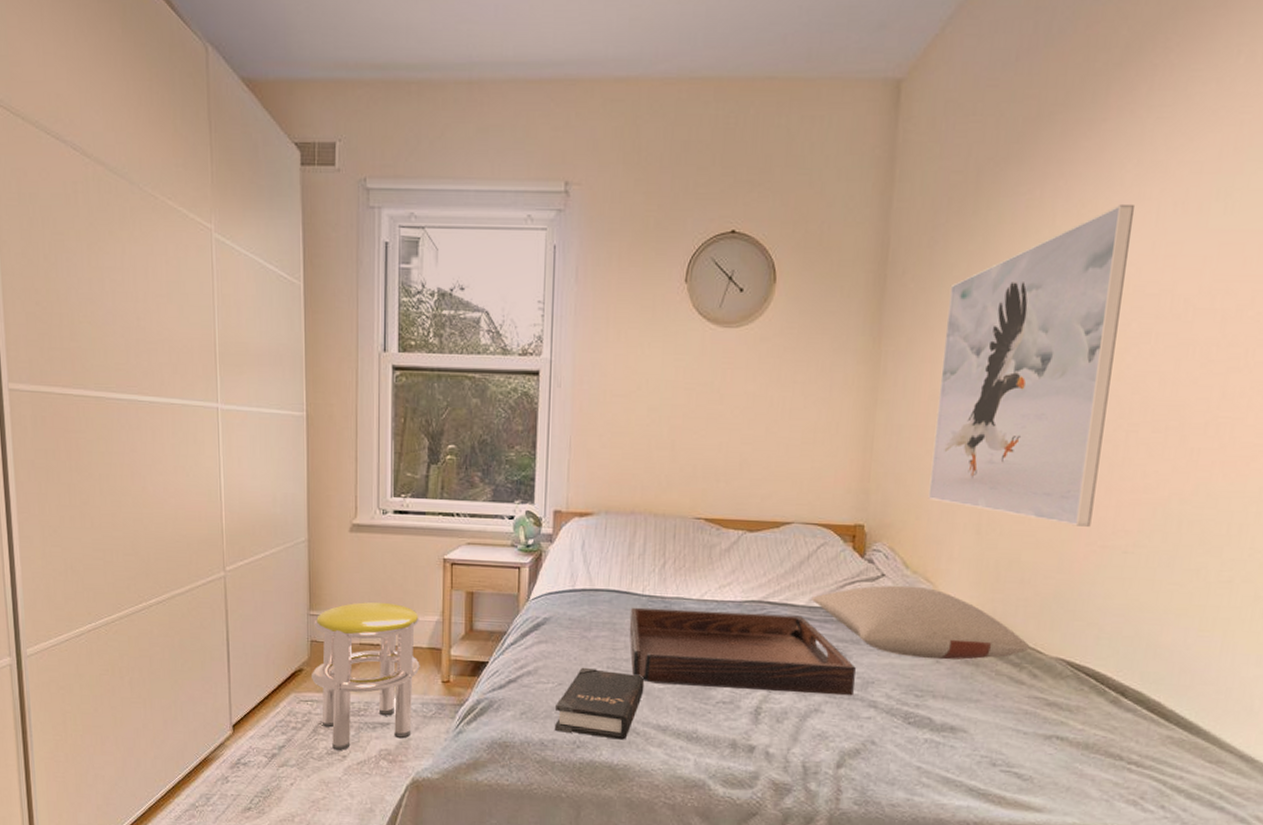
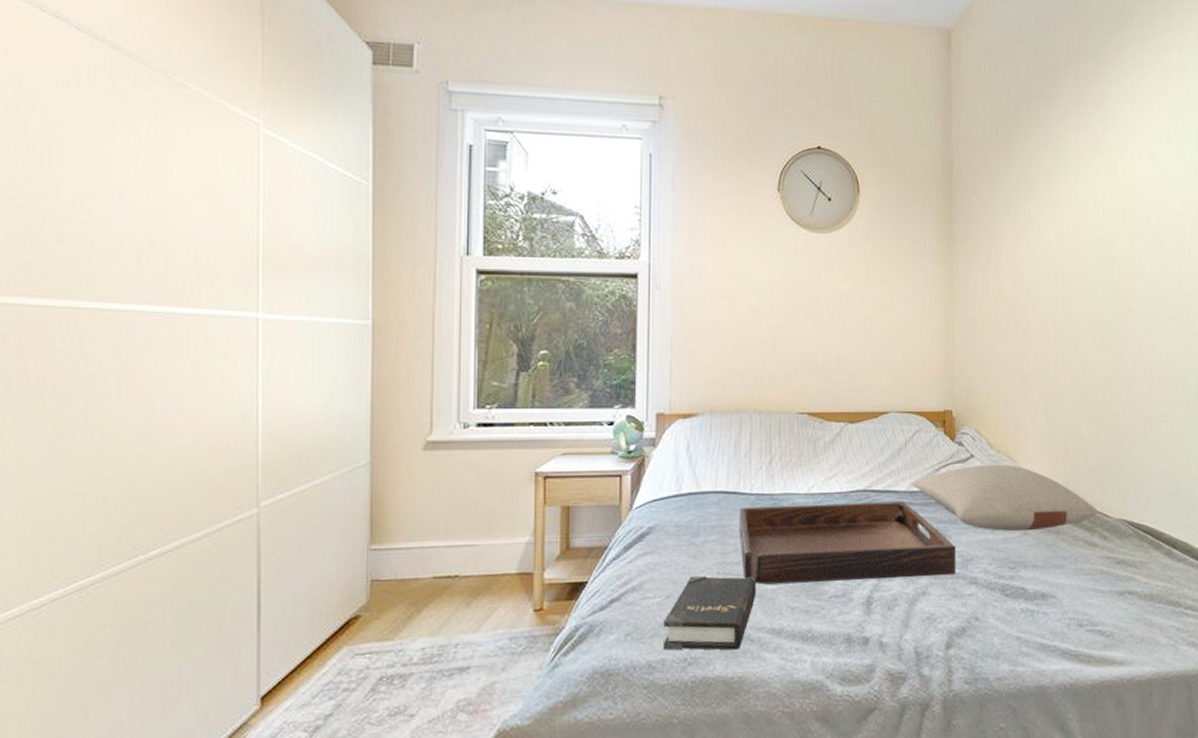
stool: present [312,601,420,750] -> none [371,526,508,709]
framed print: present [928,203,1134,527] -> none [1003,137,1133,401]

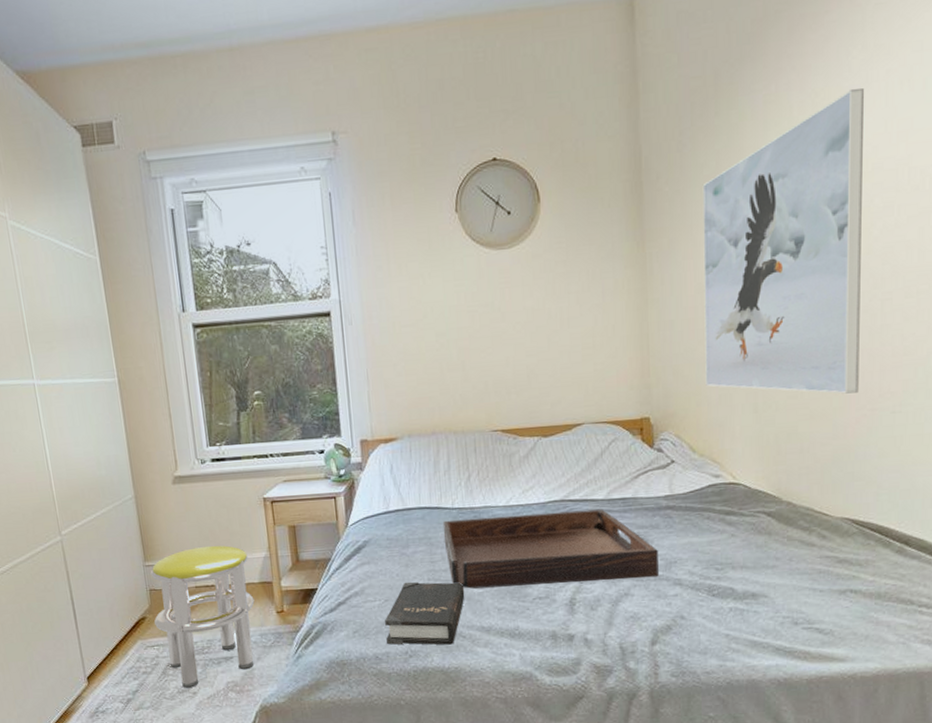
stool: none [371,526,508,709] -> present [150,545,255,688]
pillow: present [912,464,1097,532] -> none [609,467,815,534]
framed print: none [1003,137,1133,401] -> present [702,87,864,394]

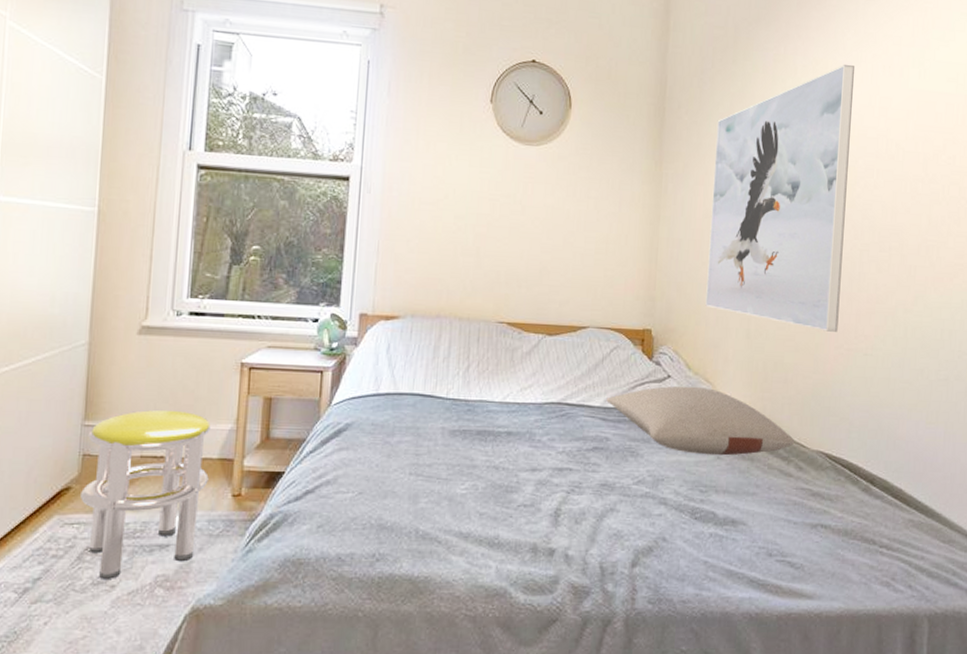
hardback book: present [385,582,465,645] -> none [353,474,447,550]
serving tray: present [442,509,659,589] -> none [432,410,647,494]
pillow: none [609,467,815,534] -> present [606,386,794,456]

